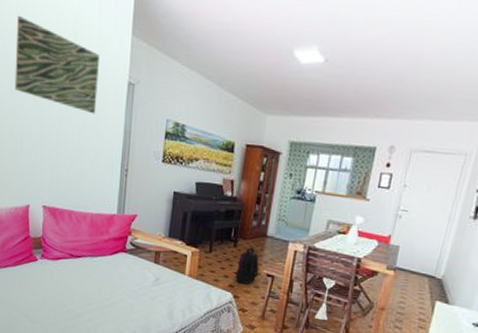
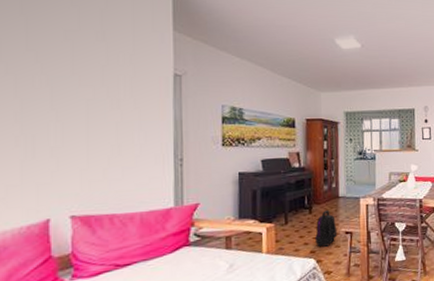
wall art: present [14,15,99,114] -> none [20,13,137,108]

